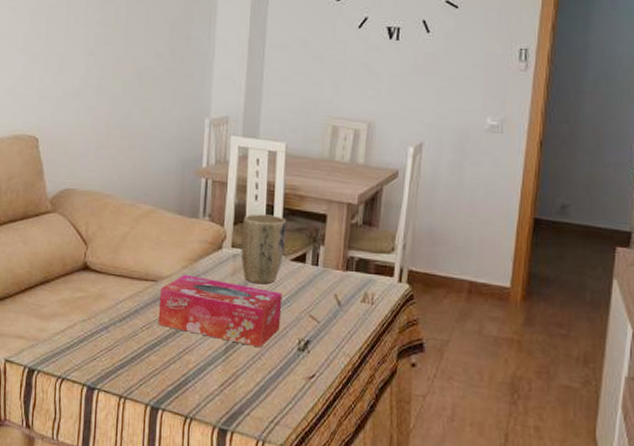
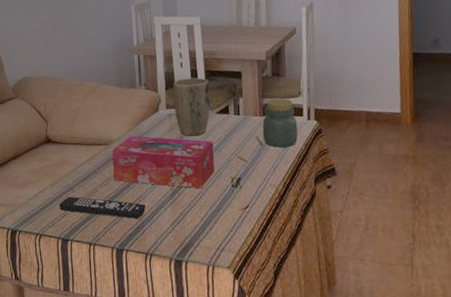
remote control: none [88,337,193,374] -> present [58,197,146,219]
jar: none [342,251,386,312] -> present [262,98,298,147]

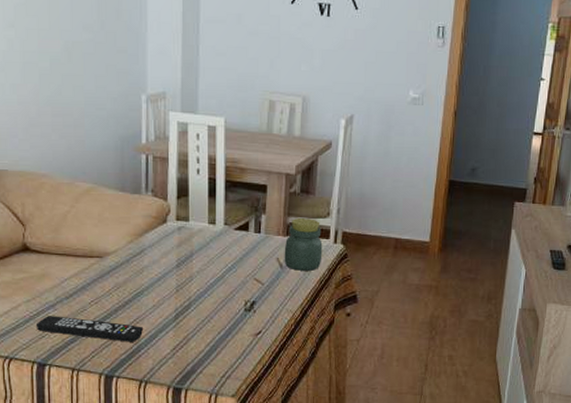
tissue box: present [112,136,215,189] -> none [106,249,228,312]
plant pot: present [173,77,211,136] -> none [185,187,229,253]

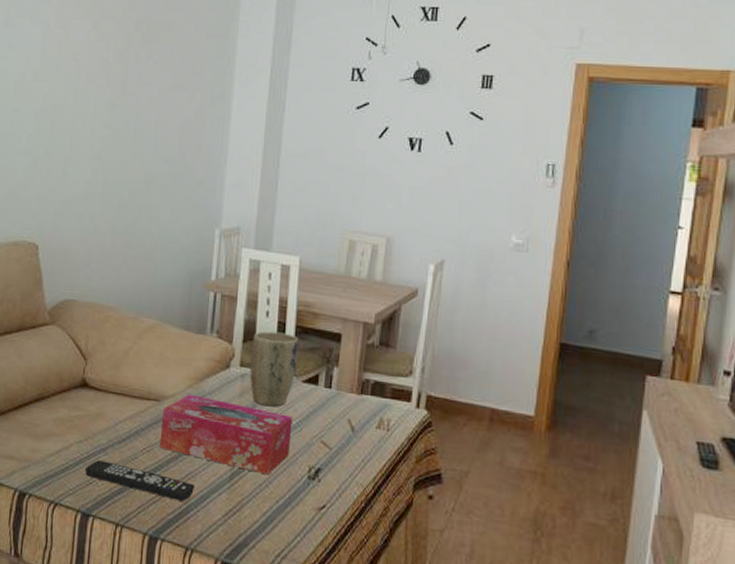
tissue box: none [106,249,228,312] -> present [159,394,293,475]
plant pot: none [185,187,229,253] -> present [249,331,299,407]
jar: present [284,217,323,271] -> none [356,374,403,439]

